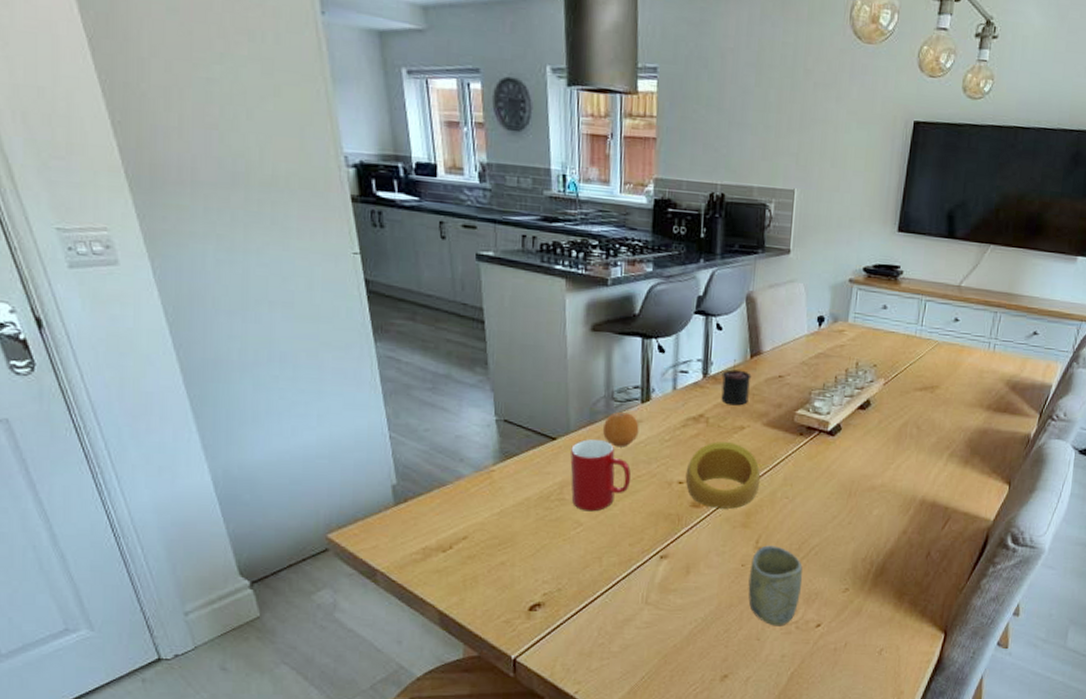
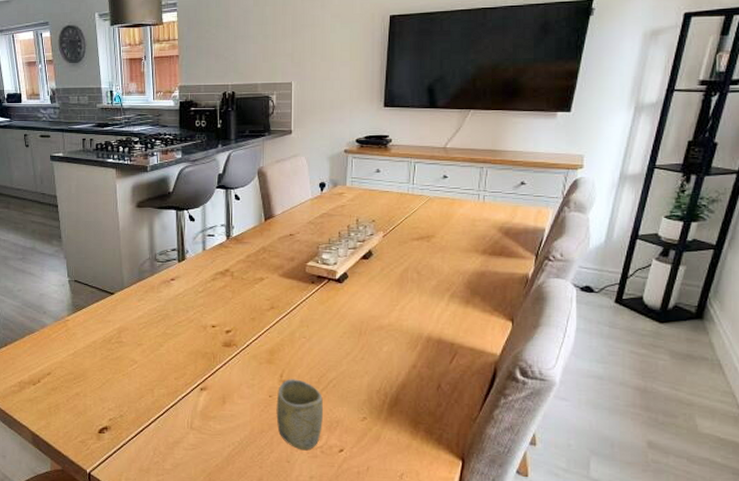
cup: present [570,439,631,512] -> none [125,293,173,352]
fruit: present [603,411,639,447] -> none [150,270,178,299]
ring: present [685,441,761,509] -> none [217,291,281,348]
candle: present [721,359,752,406] -> none [242,223,267,261]

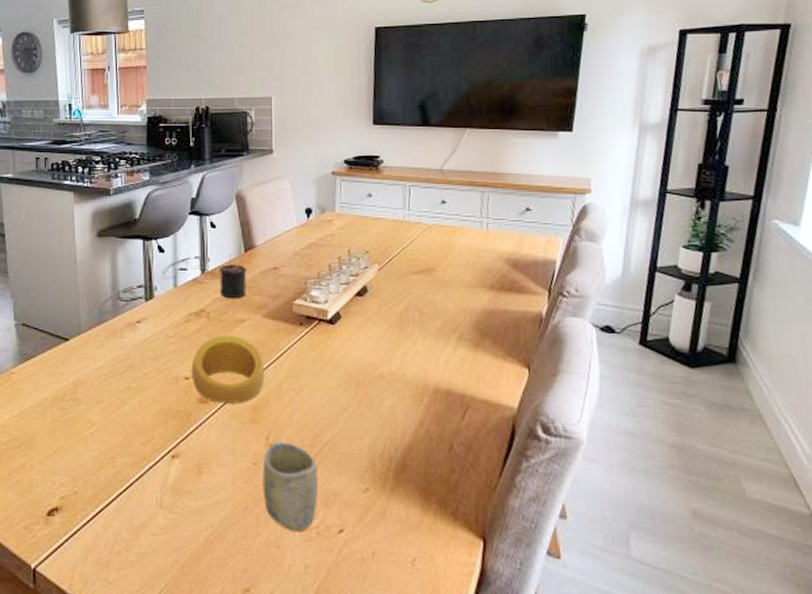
ring: none [217,291,281,348] -> present [191,335,265,404]
candle: none [242,223,267,261] -> present [219,255,247,299]

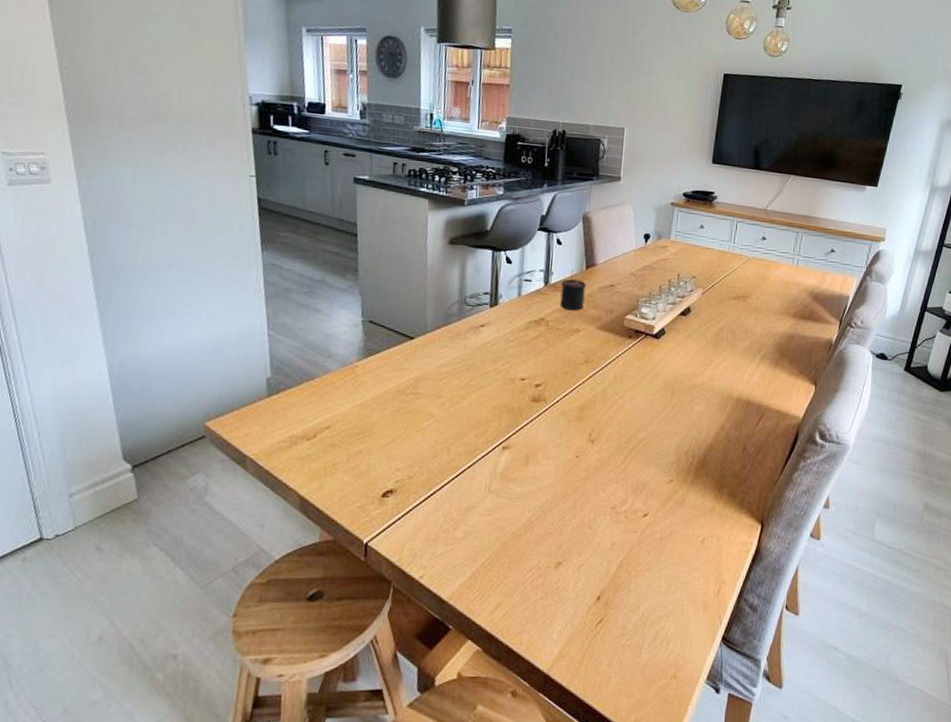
ring: present [191,335,265,404] -> none [527,342,594,404]
cup: present [262,442,319,532] -> none [581,438,632,515]

